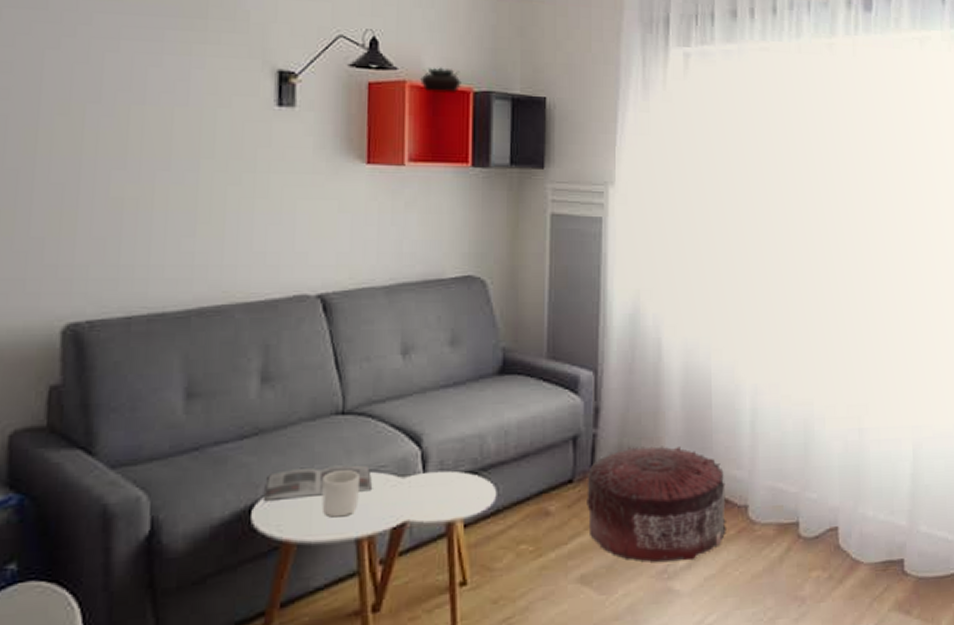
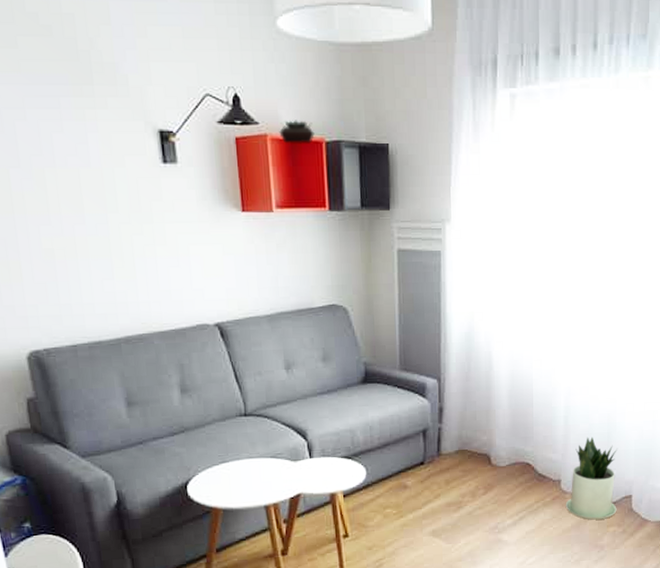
magazine: present [264,465,372,500] -> none [195,453,272,479]
mug: present [321,469,360,518] -> none [235,456,264,491]
pouf: present [587,446,726,563] -> none [435,436,544,522]
planter: none [754,448,820,561] -> present [565,436,617,520]

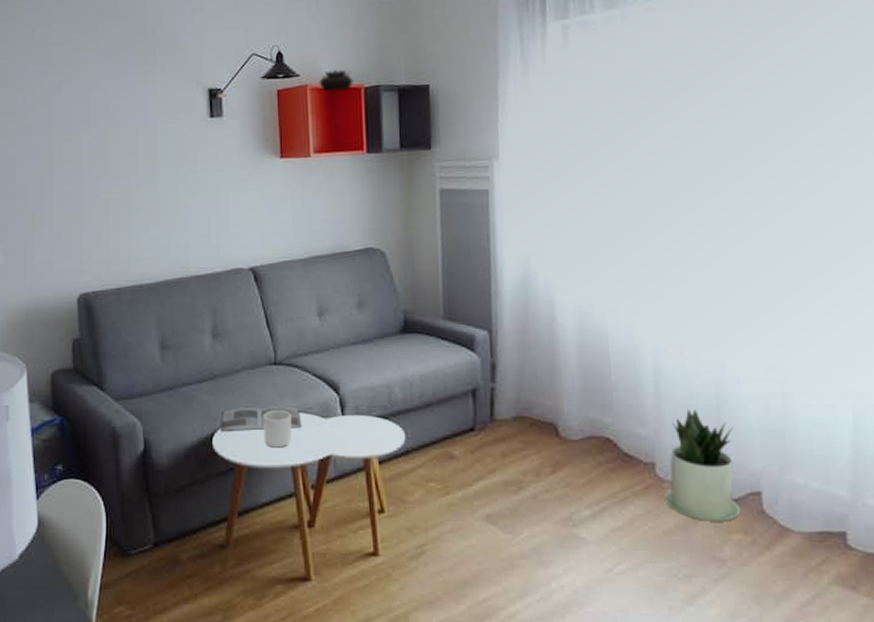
magazine: none [195,453,272,479] -> present [221,406,301,431]
mug: none [235,456,264,491] -> present [263,409,292,448]

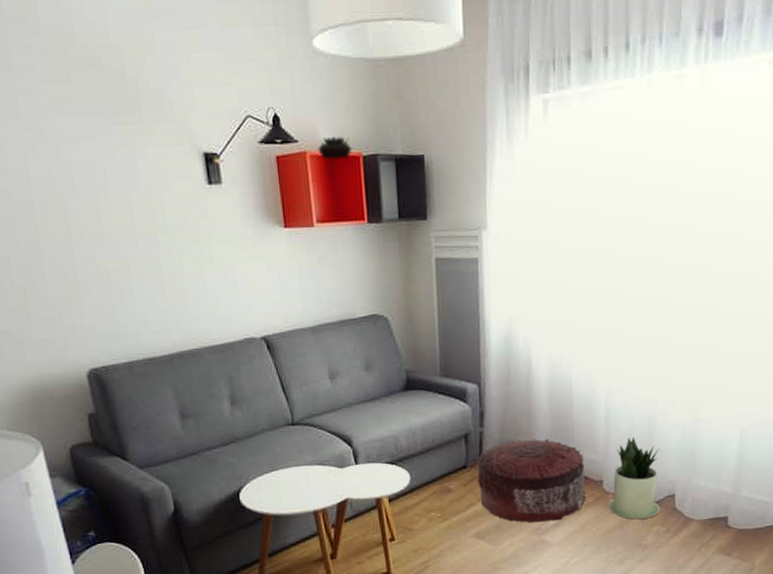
magazine: present [221,406,301,431] -> none [246,460,320,487]
mug: present [263,409,292,448] -> none [284,464,312,497]
pouf: none [487,401,633,511] -> present [477,439,586,523]

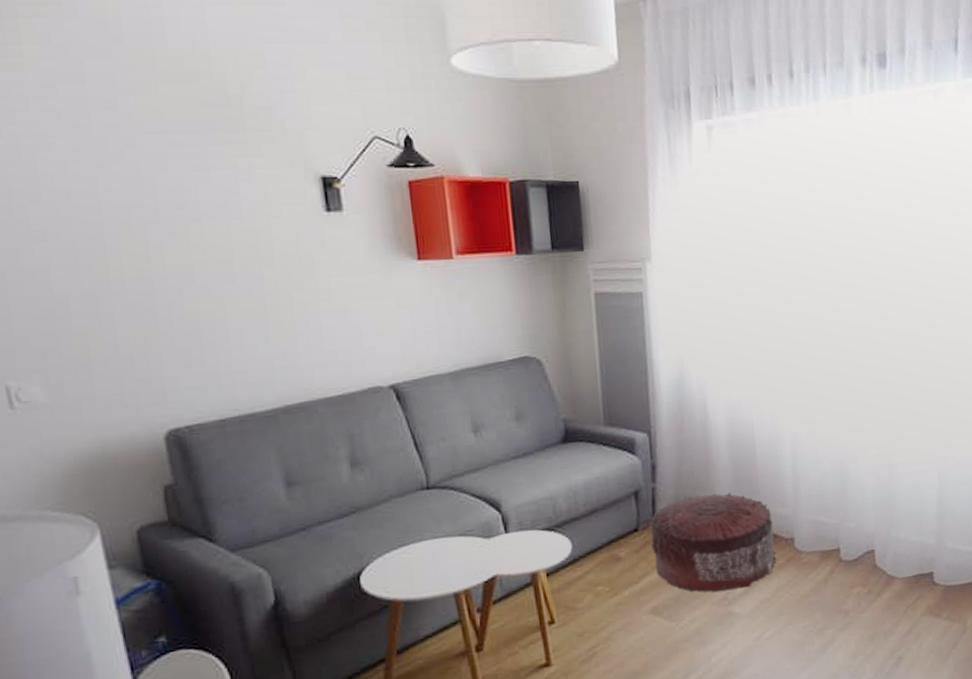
succulent plant: present [318,136,352,160] -> none [457,160,497,186]
planter: present [608,437,660,520] -> none [801,486,860,582]

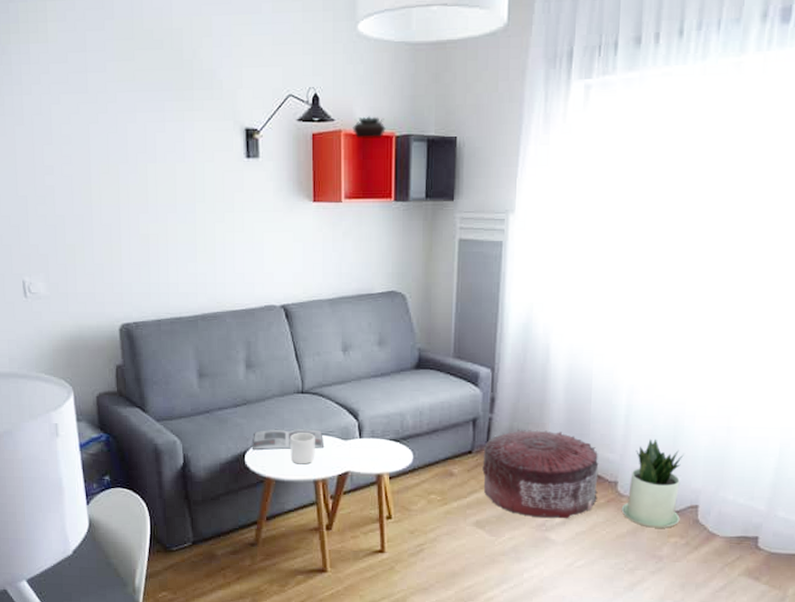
magazine: none [369,531,462,568] -> present [253,429,323,450]
mug: none [417,535,453,578] -> present [290,432,315,465]
succulent plant: none [457,160,497,186] -> present [353,116,386,139]
planter: none [801,486,860,582] -> present [621,438,684,528]

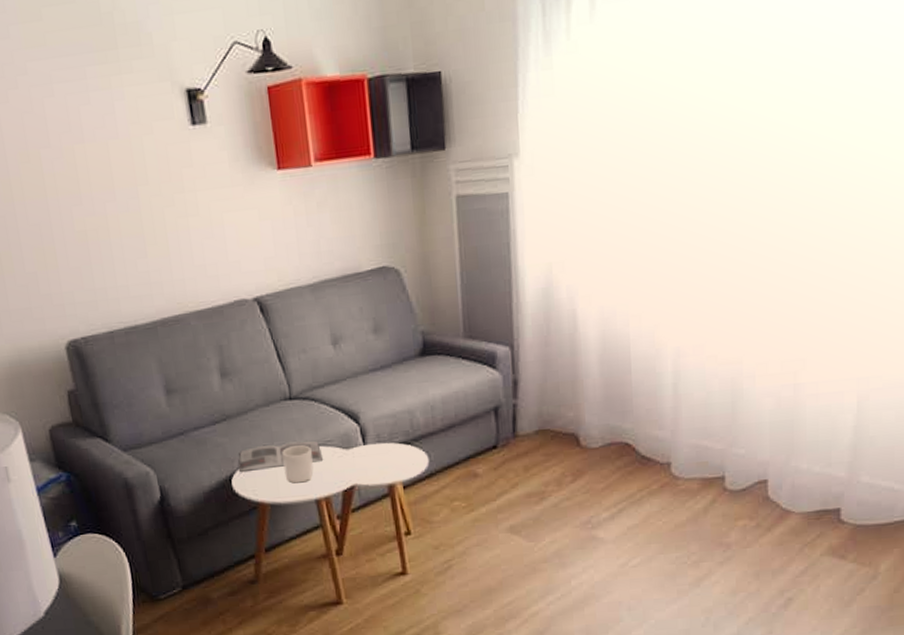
succulent plant: present [353,116,386,139] -> none [315,57,355,87]
pouf: present [482,430,599,519] -> none [510,411,649,515]
planter: present [621,438,684,528] -> none [677,407,747,512]

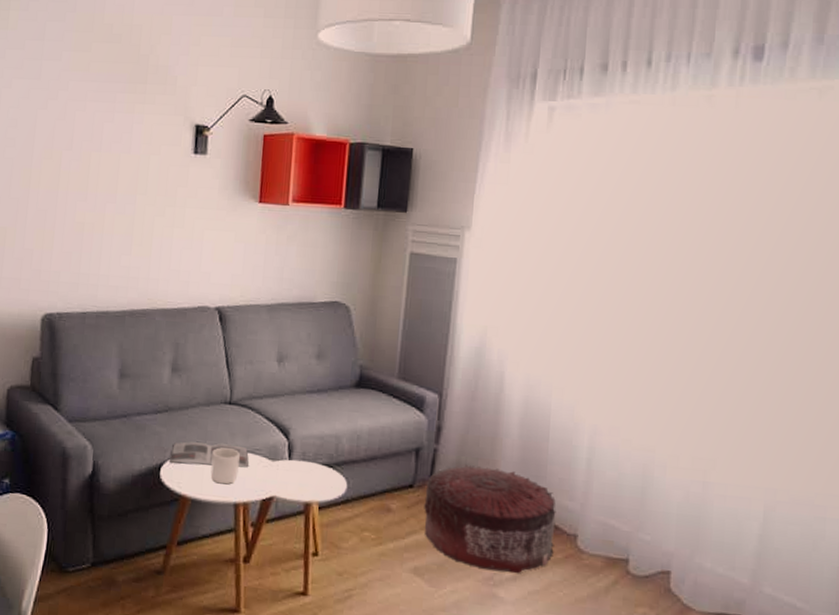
pouf: none [510,411,649,515] -> present [424,465,556,574]

